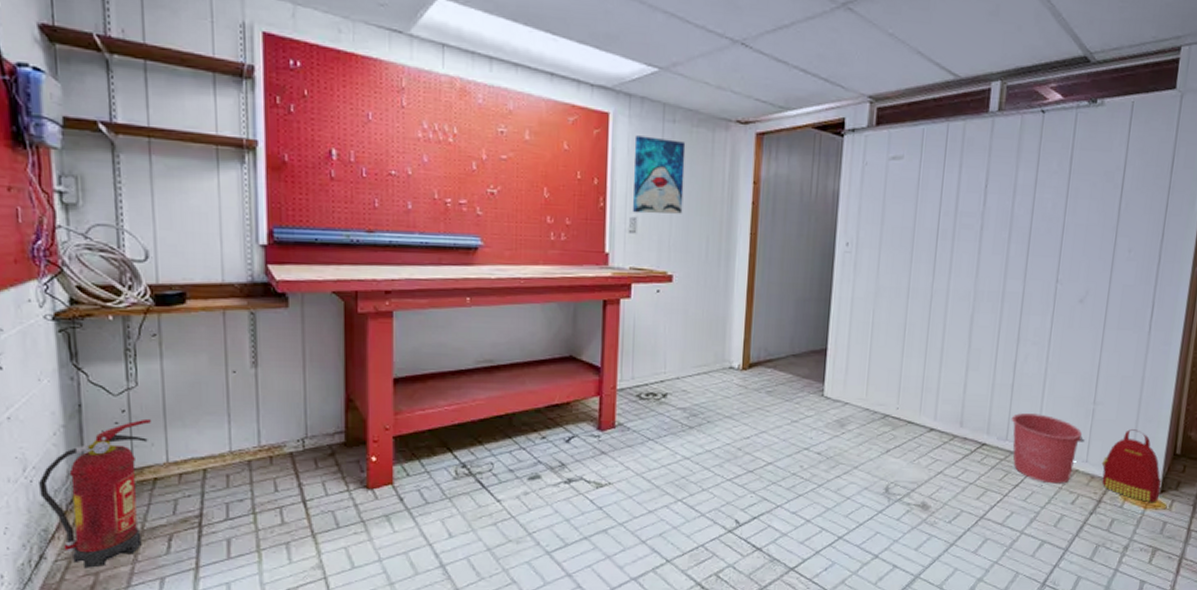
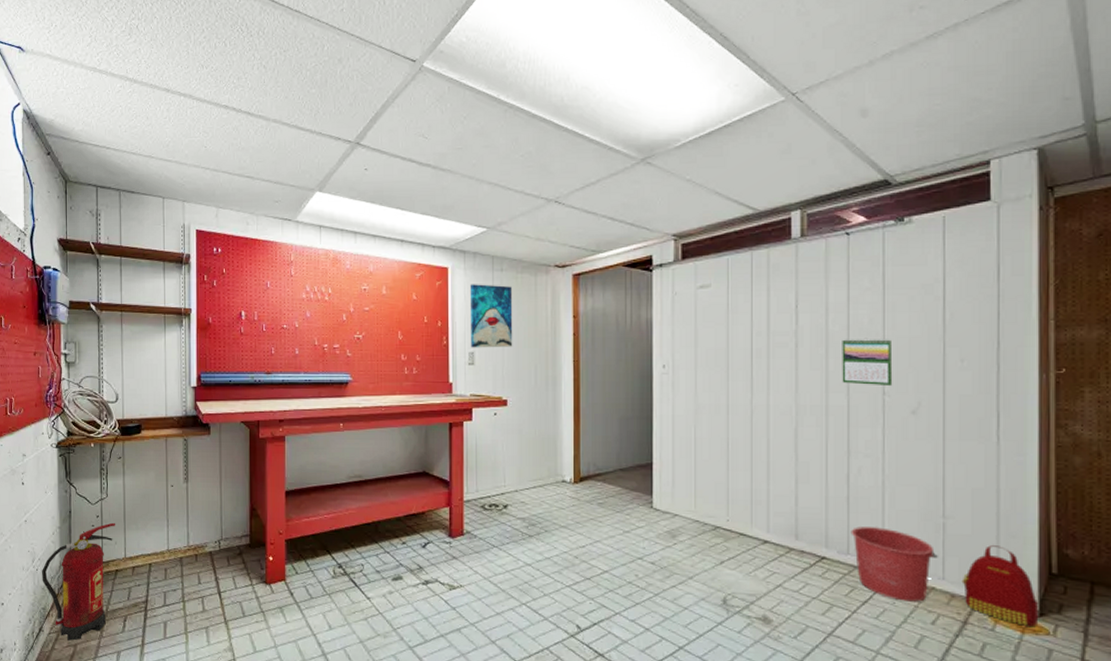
calendar: none [1020,223,1070,275] -> present [842,338,893,387]

